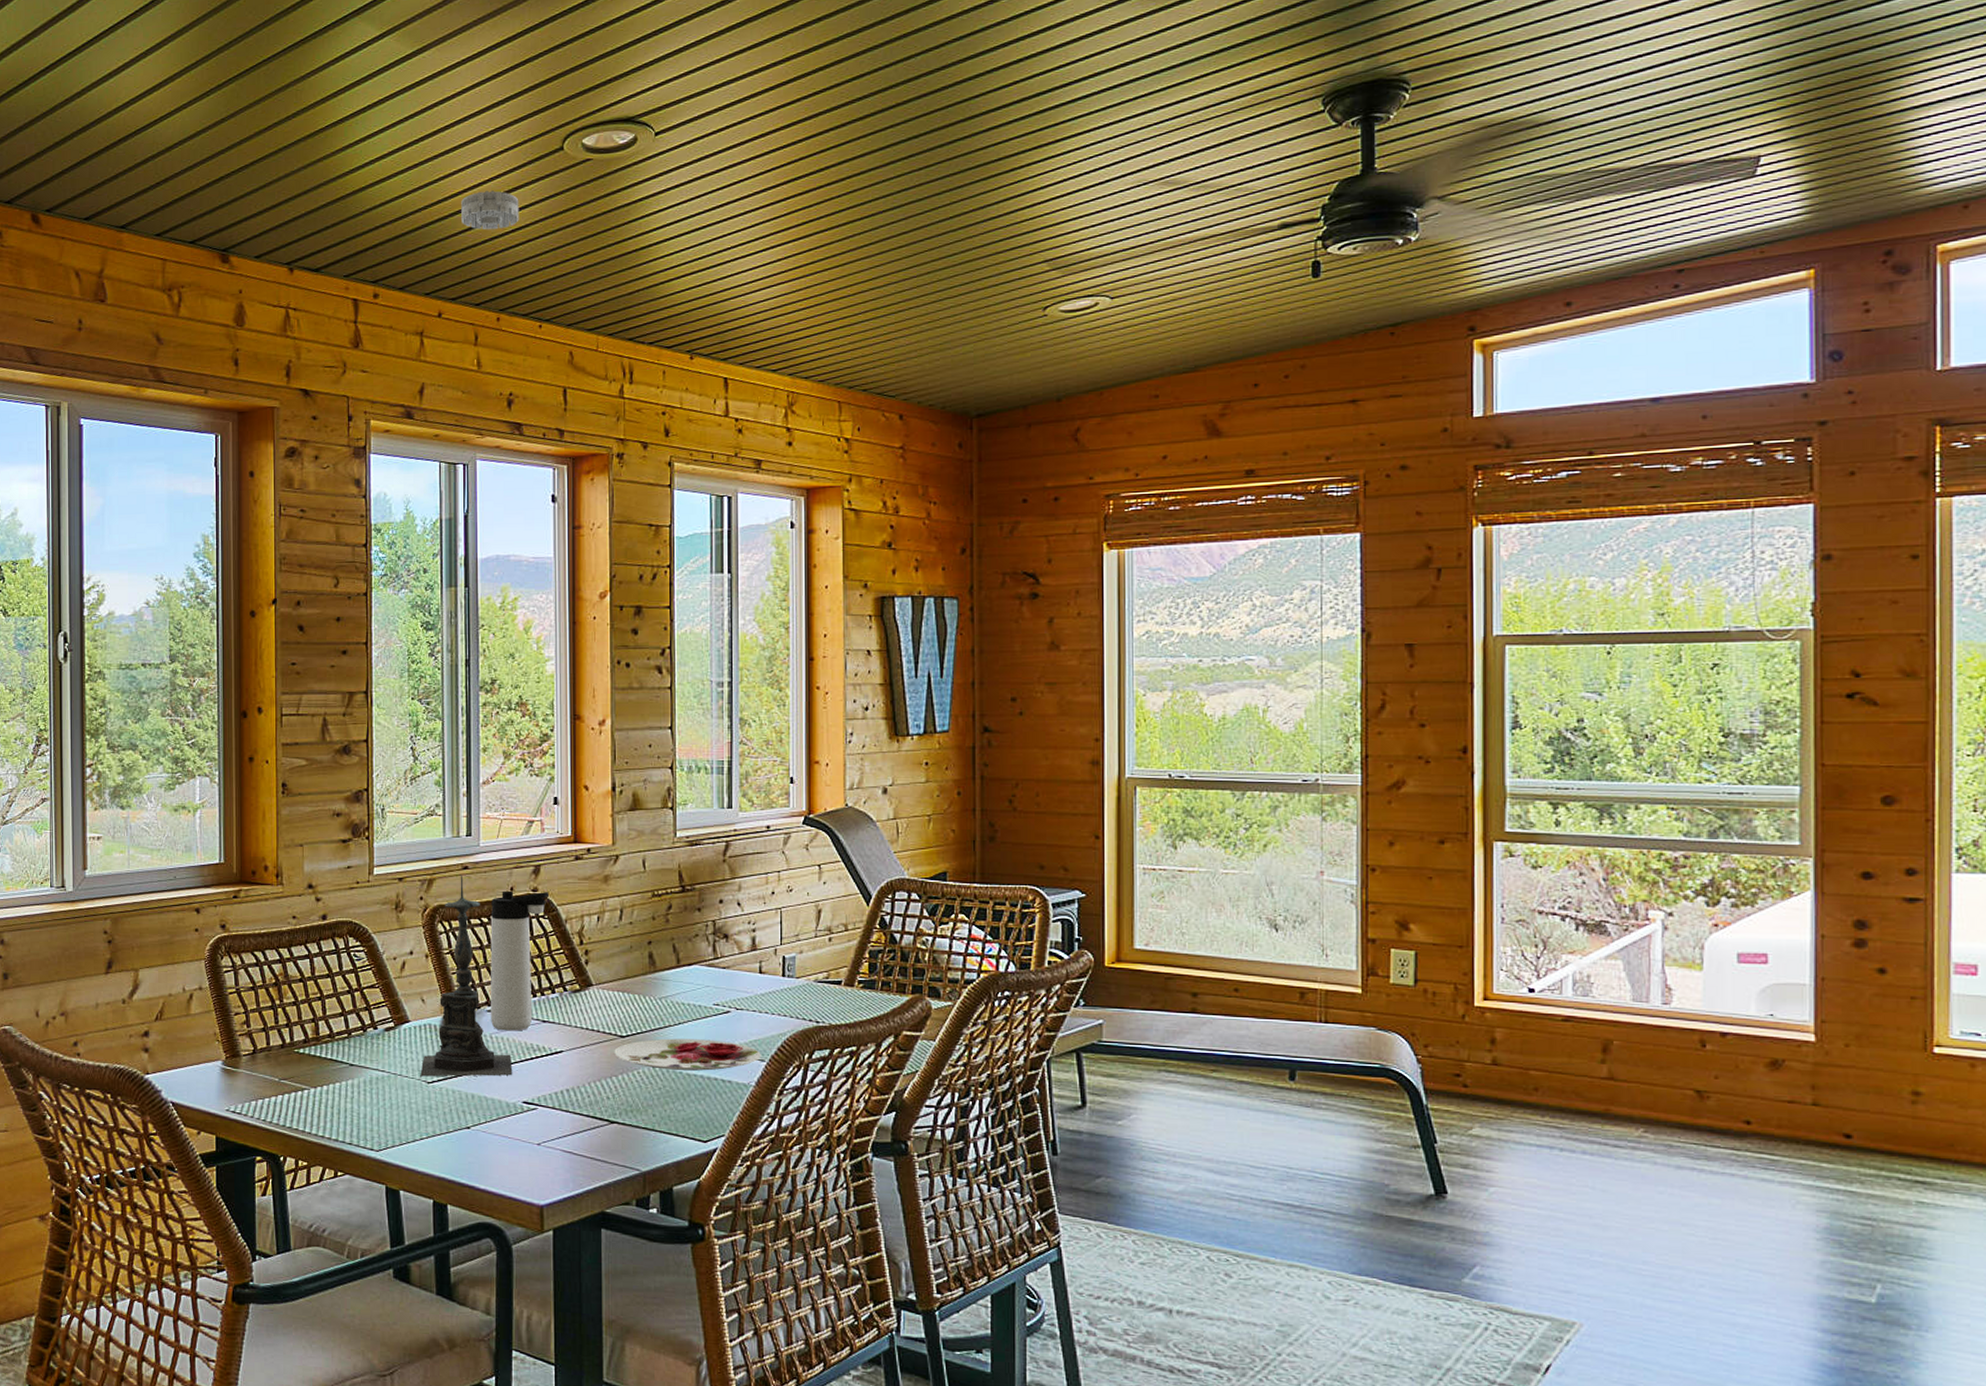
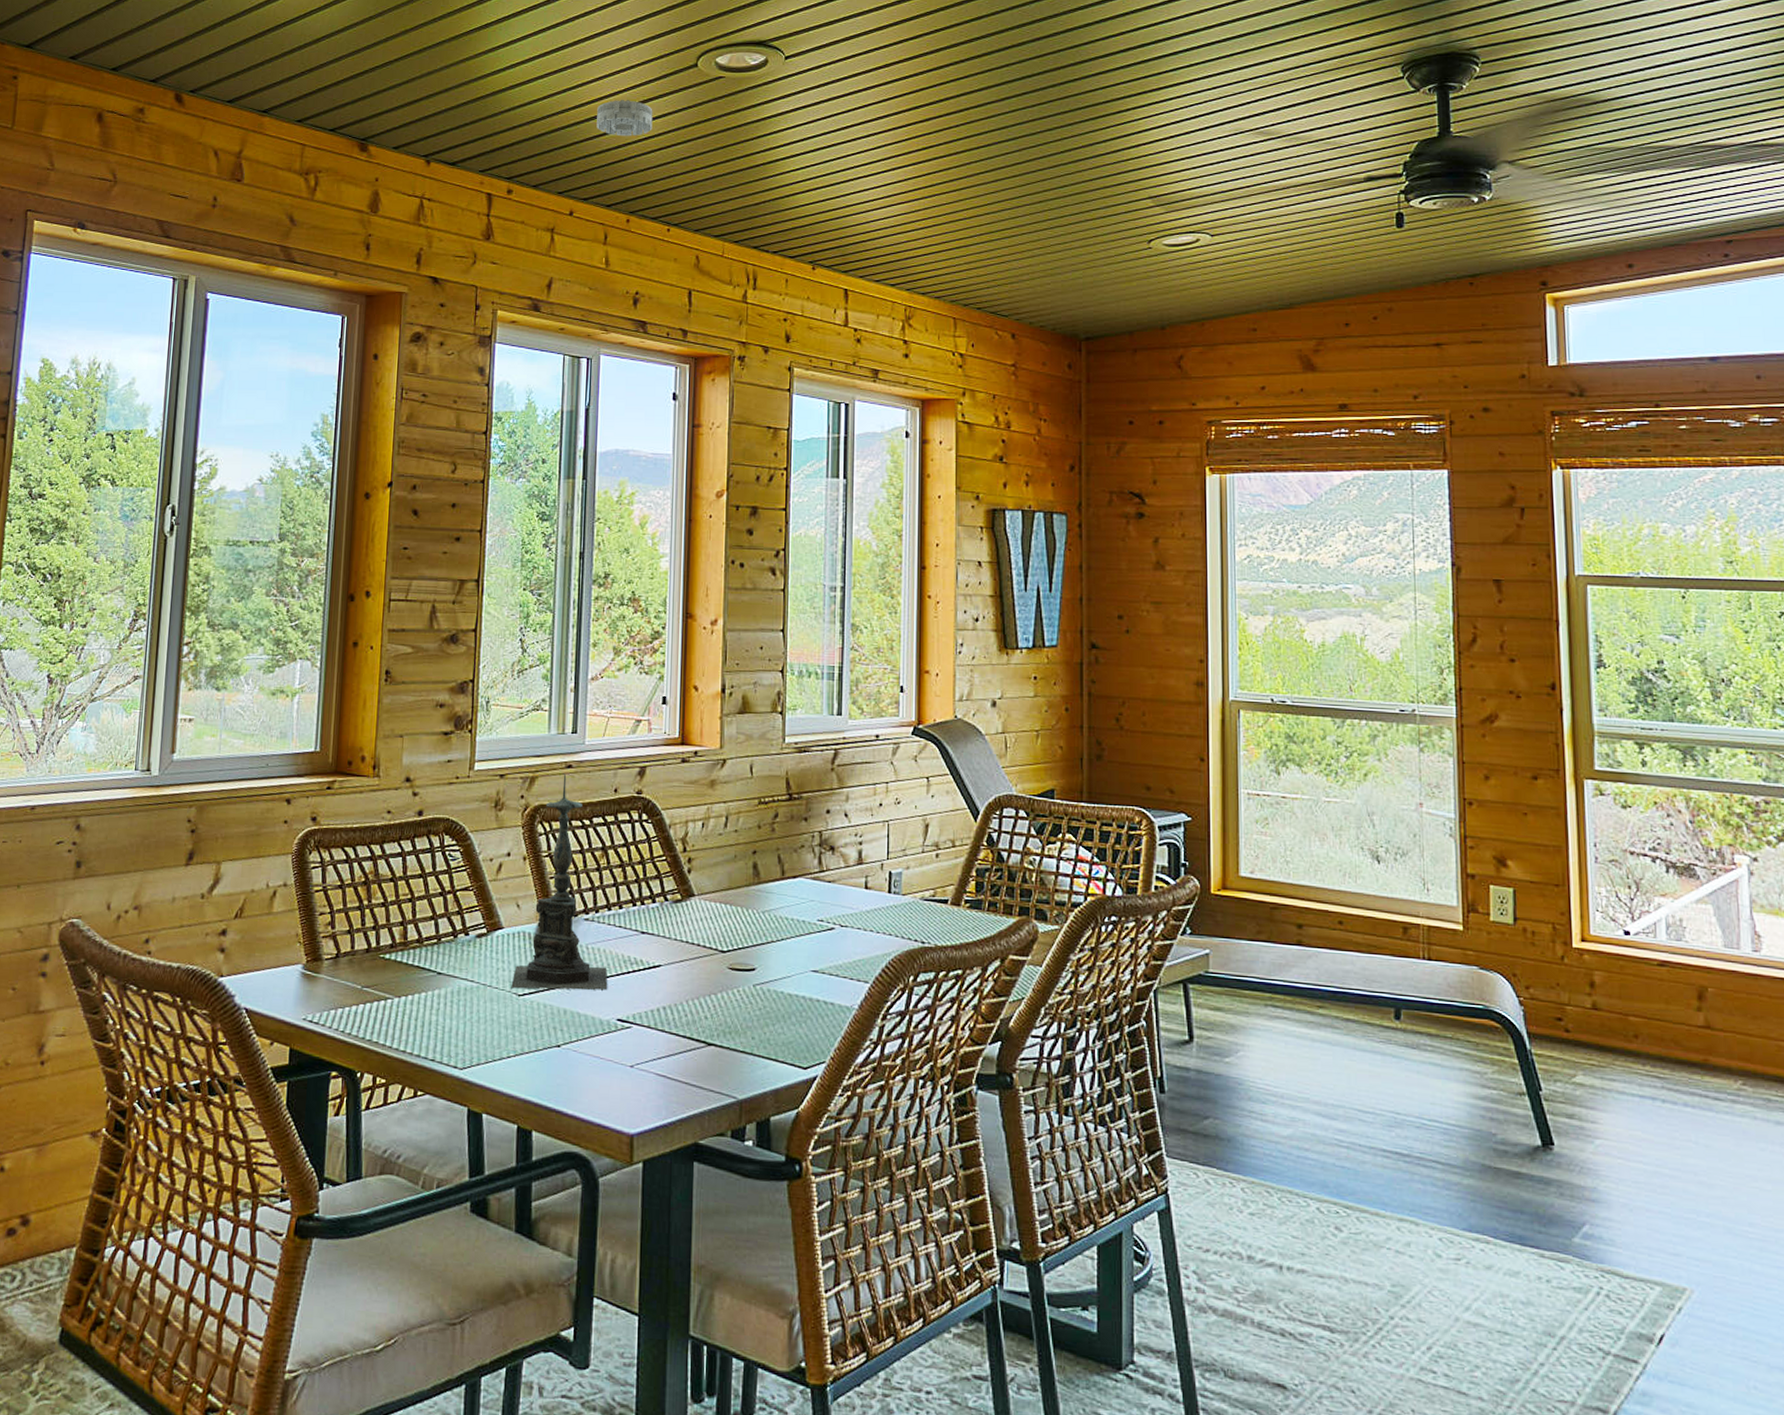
thermos bottle: present [490,890,550,1031] -> none [588,792,654,942]
plate: present [614,1038,761,1071] -> none [714,955,865,992]

